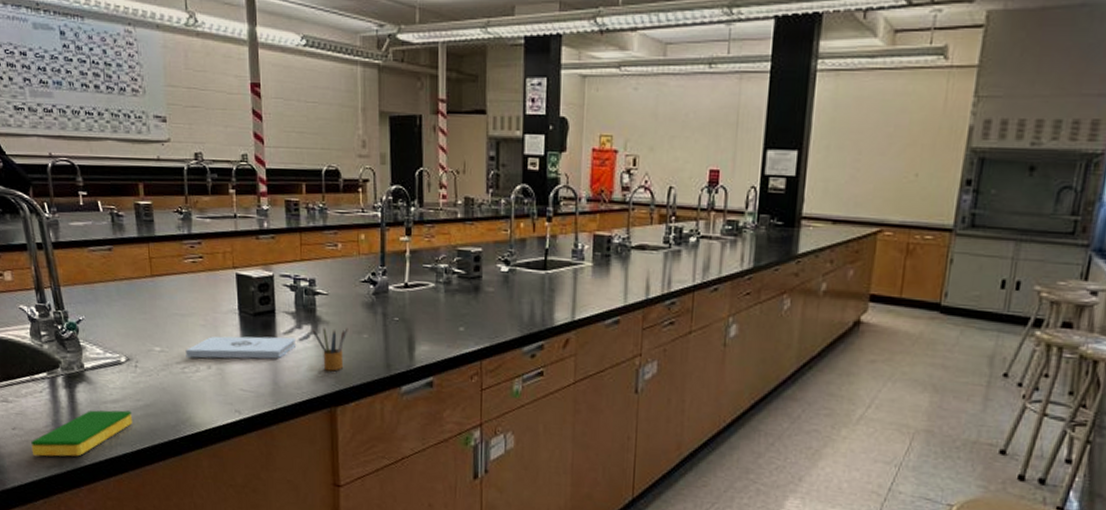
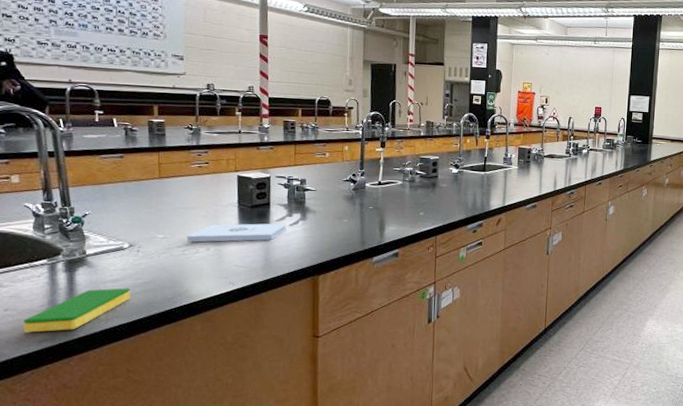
pencil box: present [312,326,348,372] -> none [301,214,332,248]

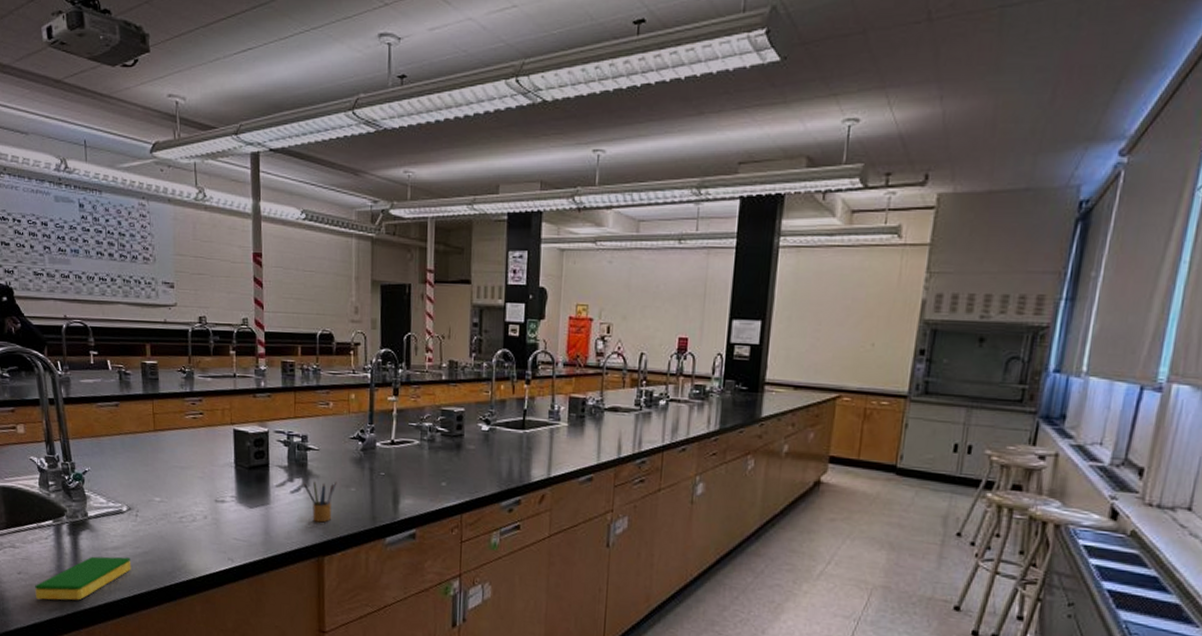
notepad: present [187,223,286,242] -> none [183,487,287,511]
pencil box: none [301,214,332,248] -> present [303,480,337,523]

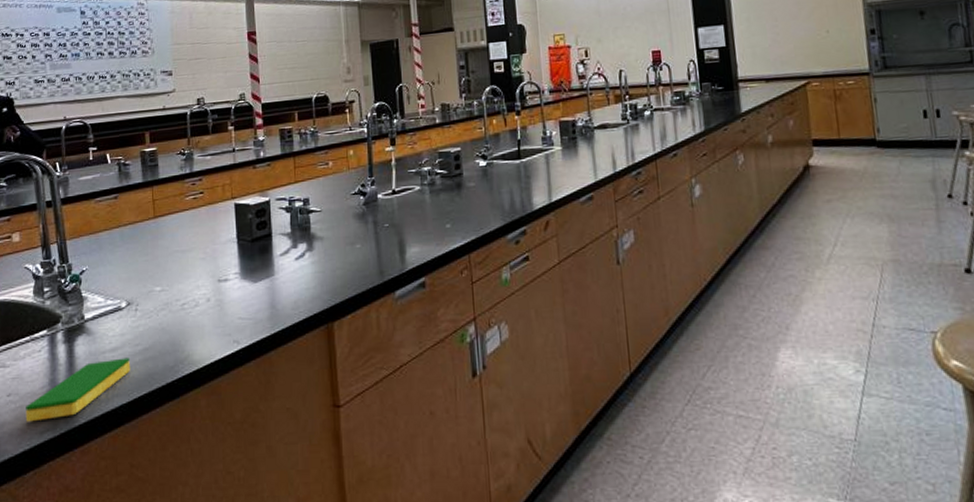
pencil box: present [303,480,337,523] -> none [307,241,342,286]

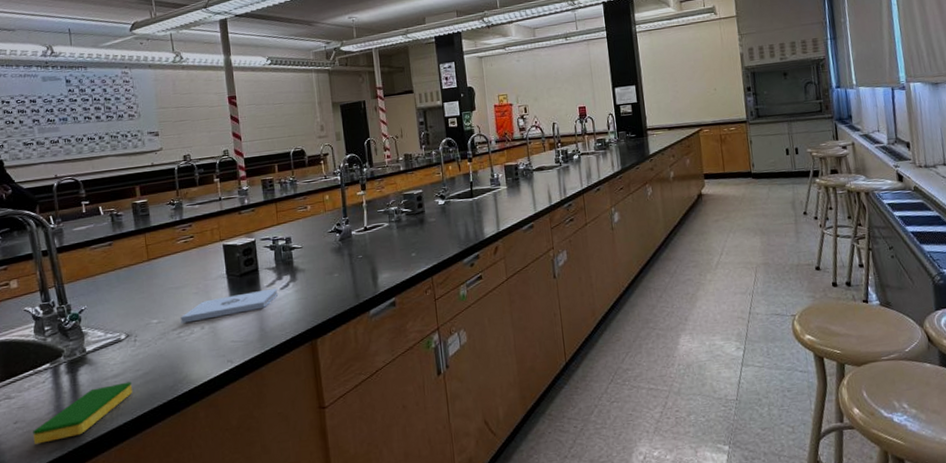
notepad: none [185,257,292,293] -> present [180,288,278,324]

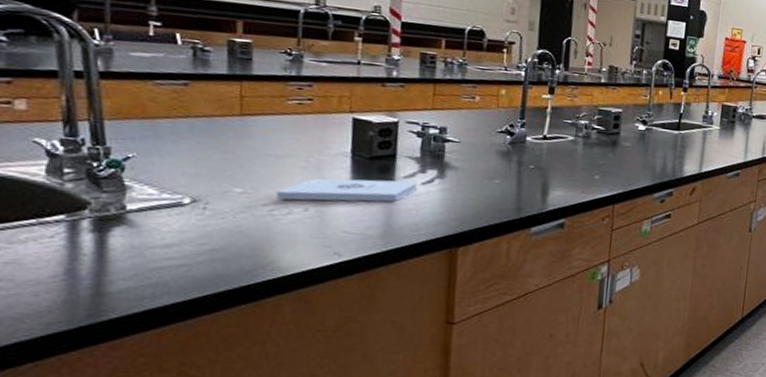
dish sponge: present [33,382,133,444] -> none [23,255,191,312]

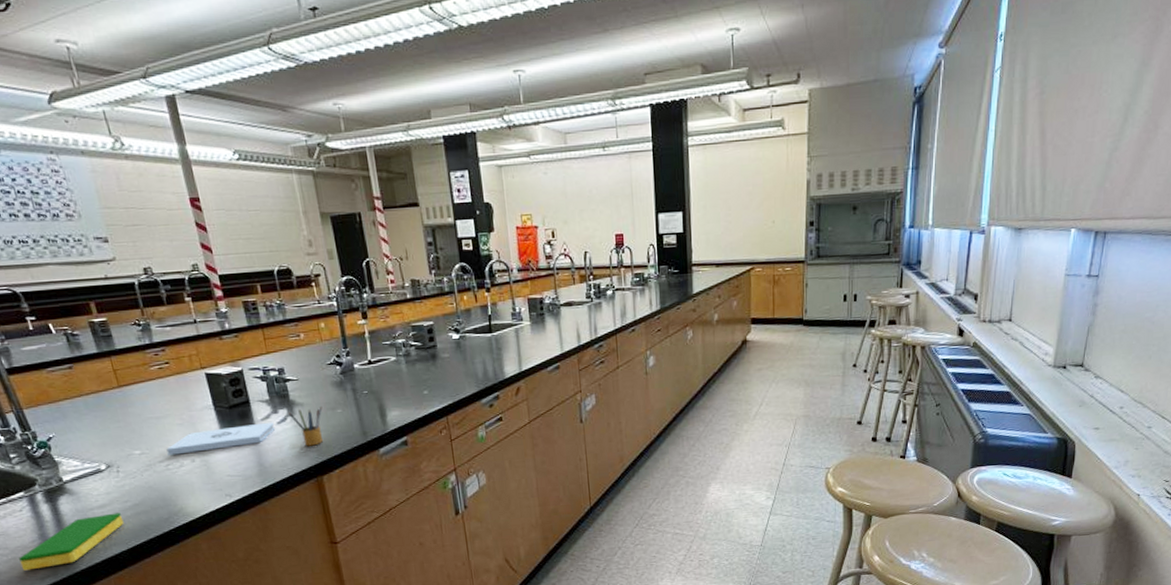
dish sponge: none [23,255,191,312] -> present [19,512,124,571]
pencil box: none [437,172,479,214] -> present [288,406,323,446]

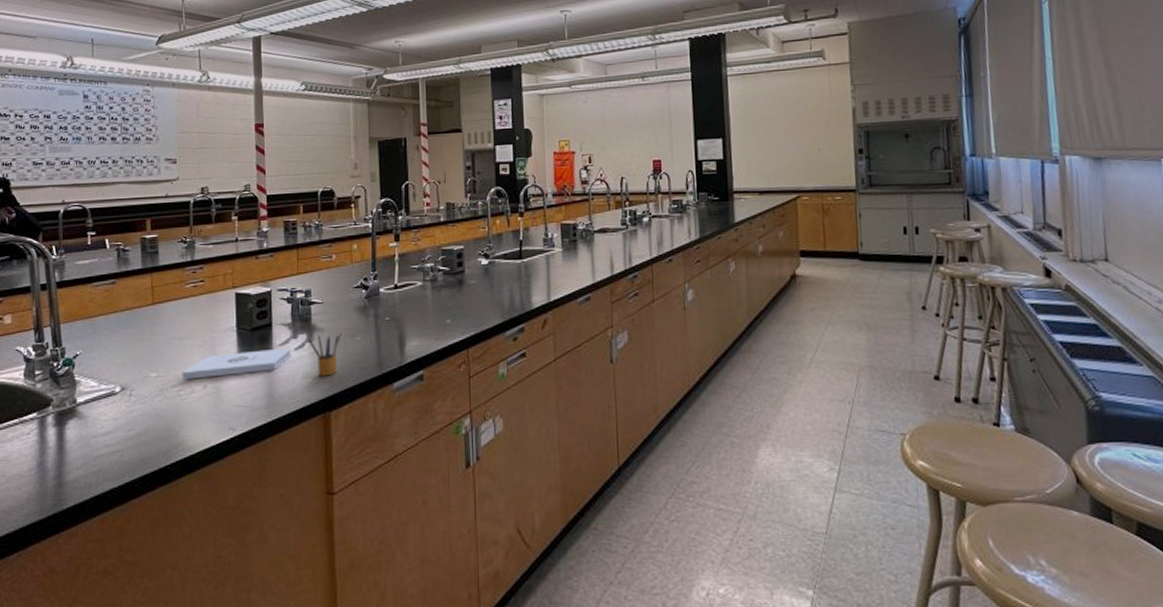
dish sponge: present [19,512,124,571] -> none [11,442,123,504]

